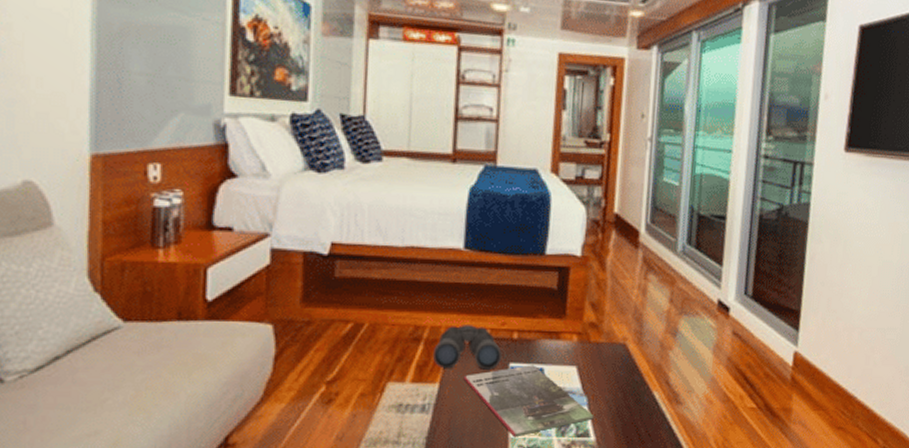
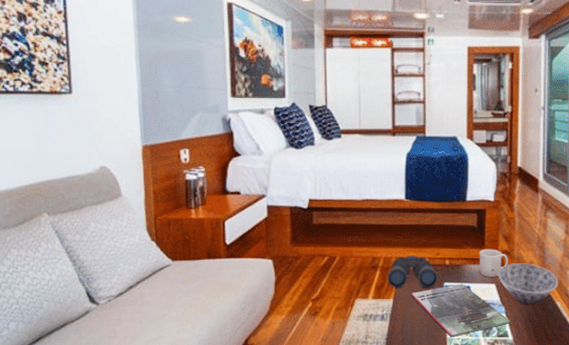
mug: none [556,319,596,357] -> present [479,249,509,277]
bowl: none [581,340,658,395] -> present [498,263,559,305]

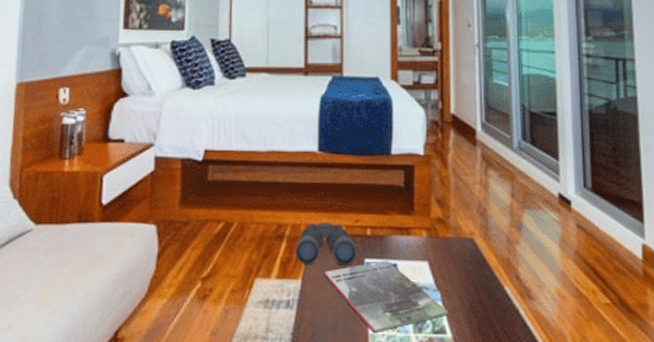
mug: present [479,249,509,277] -> none [407,215,444,252]
bowl: present [498,263,559,305] -> none [431,235,507,291]

